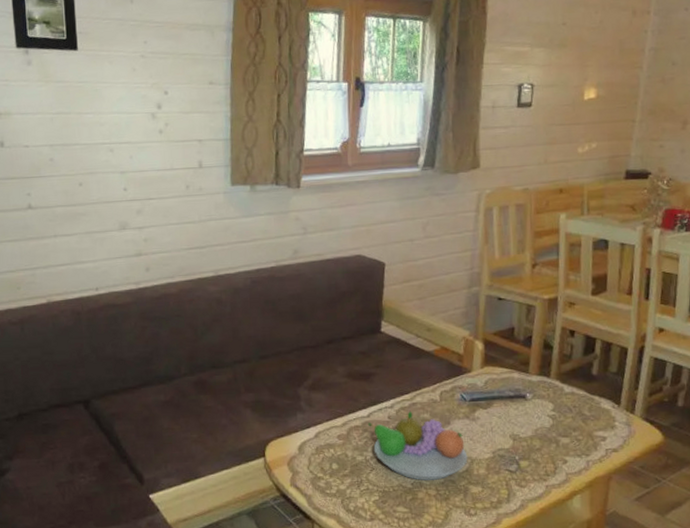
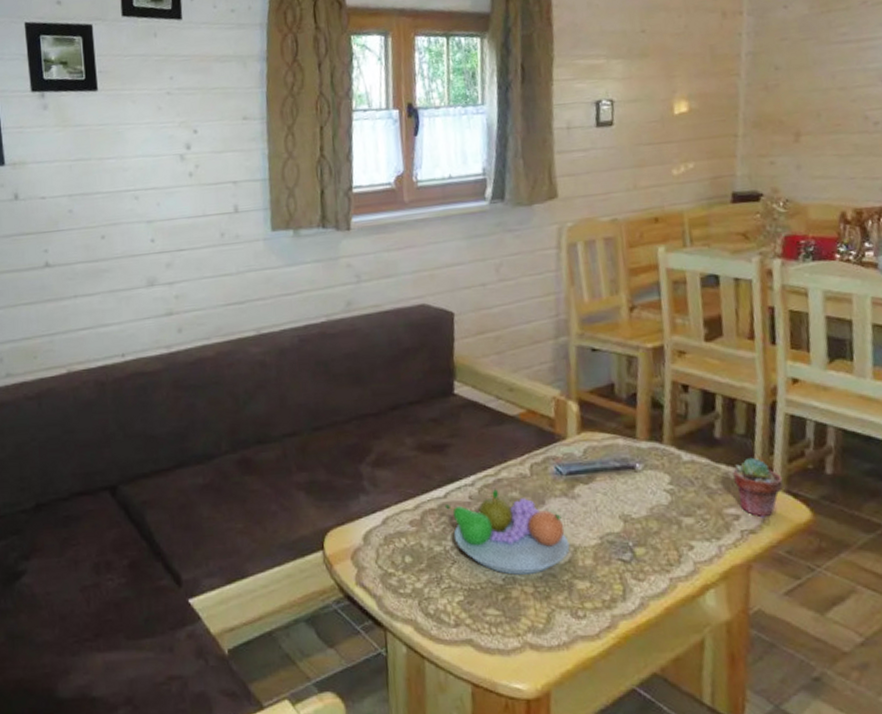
potted succulent: none [604,391,643,439] -> present [733,457,784,518]

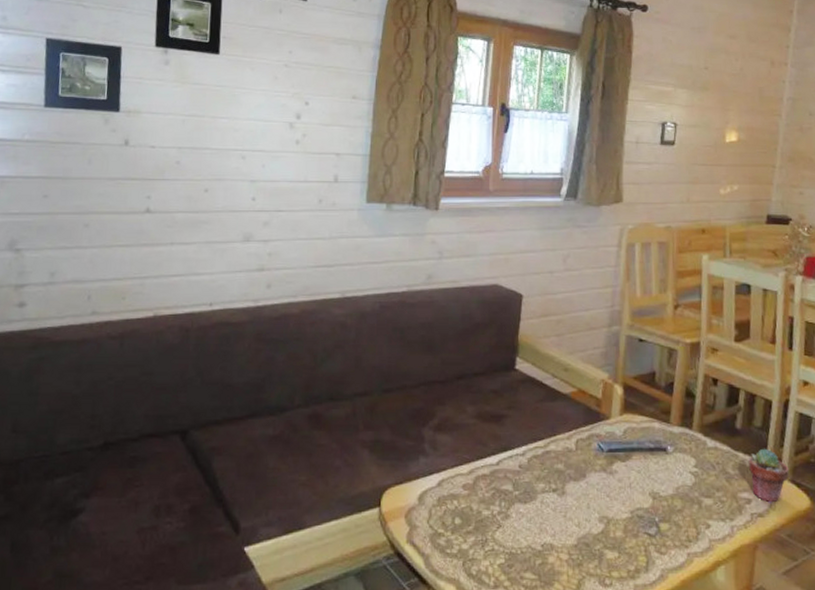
fruit bowl: present [444,489,570,575] -> none [496,460,604,542]

